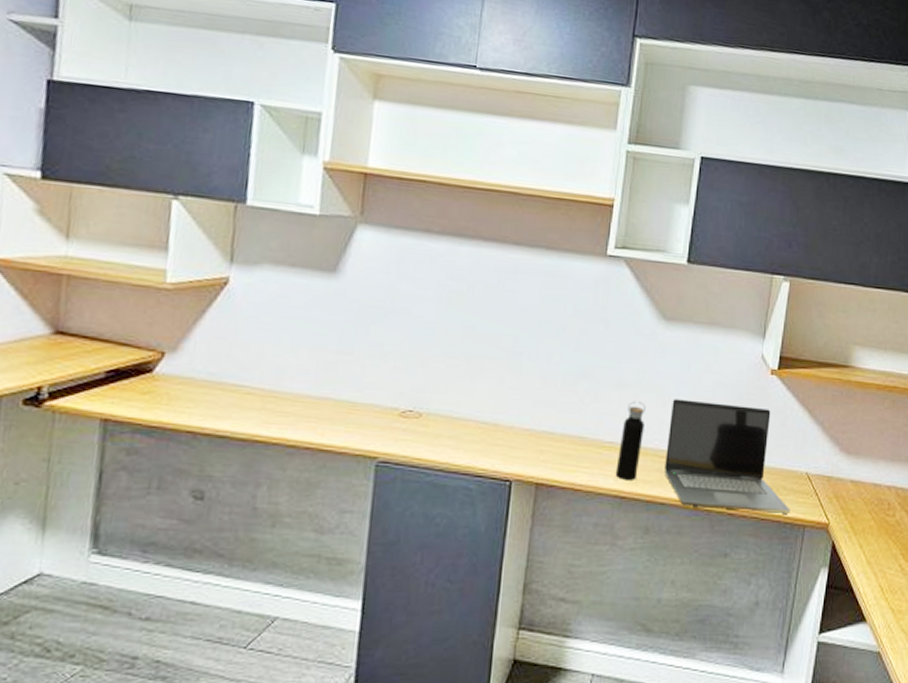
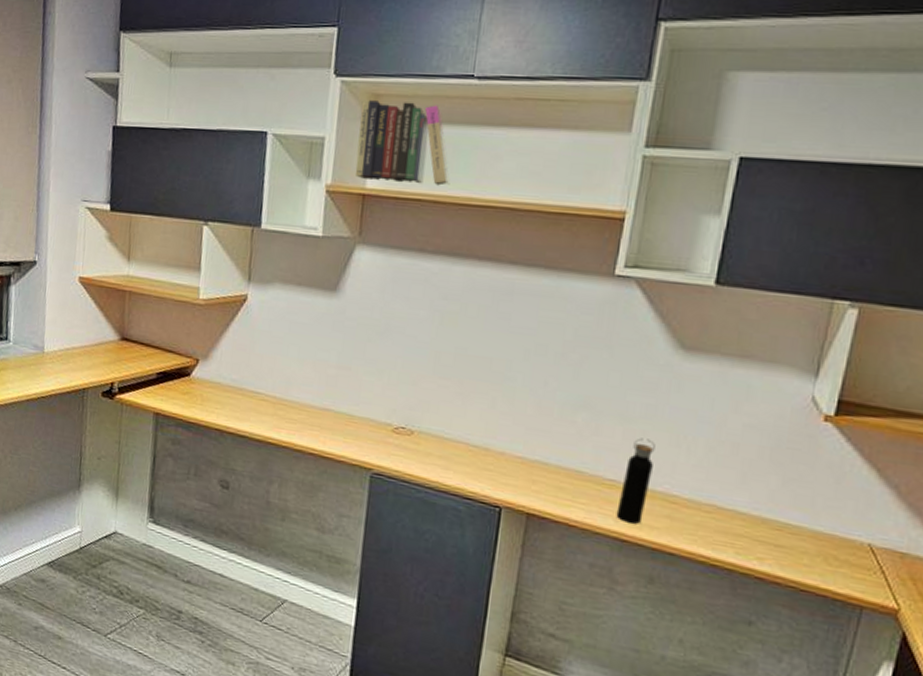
books: none [355,80,455,168] -> present [354,100,451,186]
laptop: present [664,399,791,514] -> none [675,440,843,589]

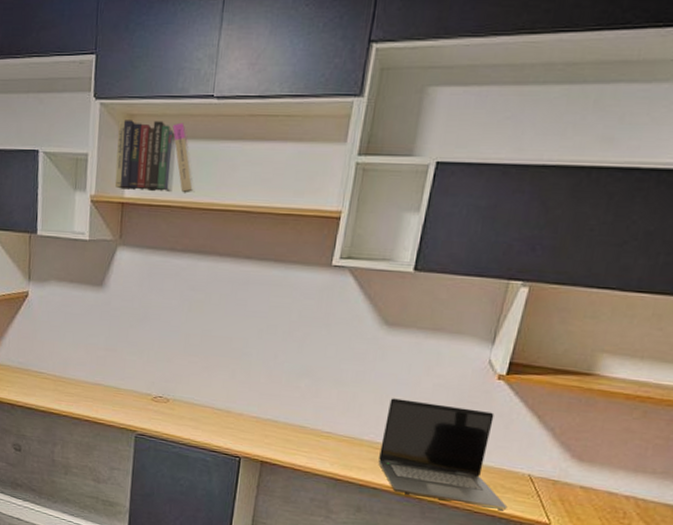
water bottle: present [616,438,656,524] -> none [331,398,363,466]
laptop: none [675,440,843,589] -> present [378,398,508,510]

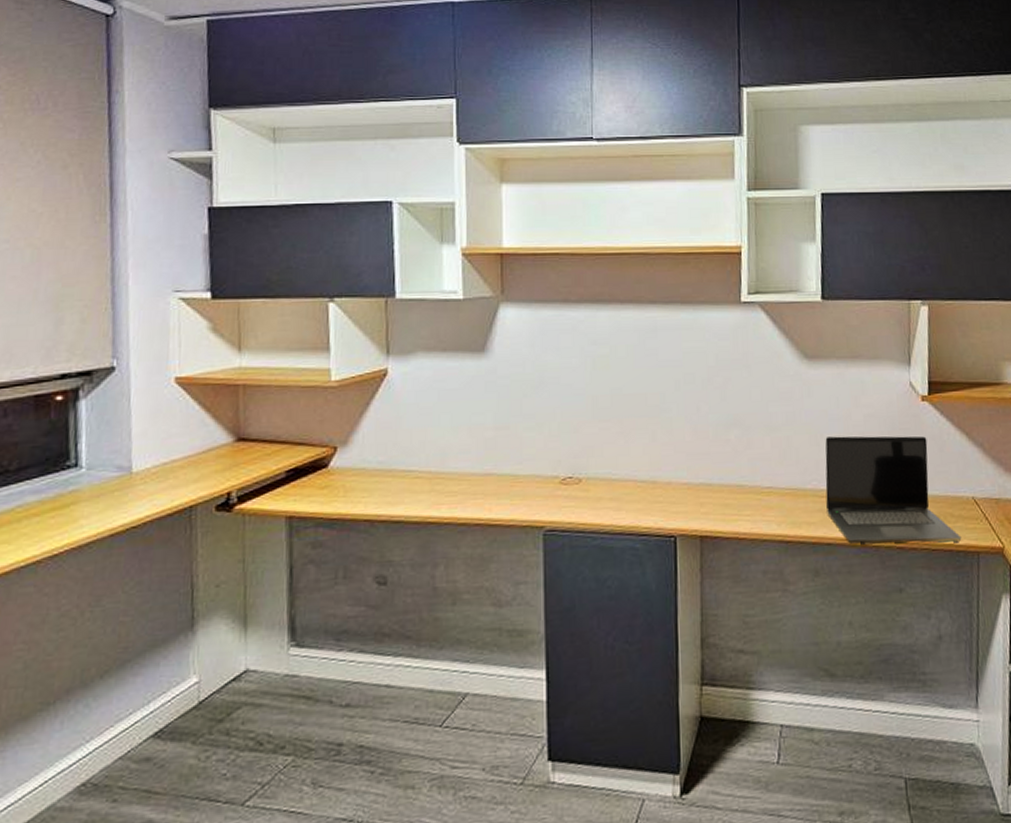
books: present [114,120,195,193] -> none [488,164,584,240]

